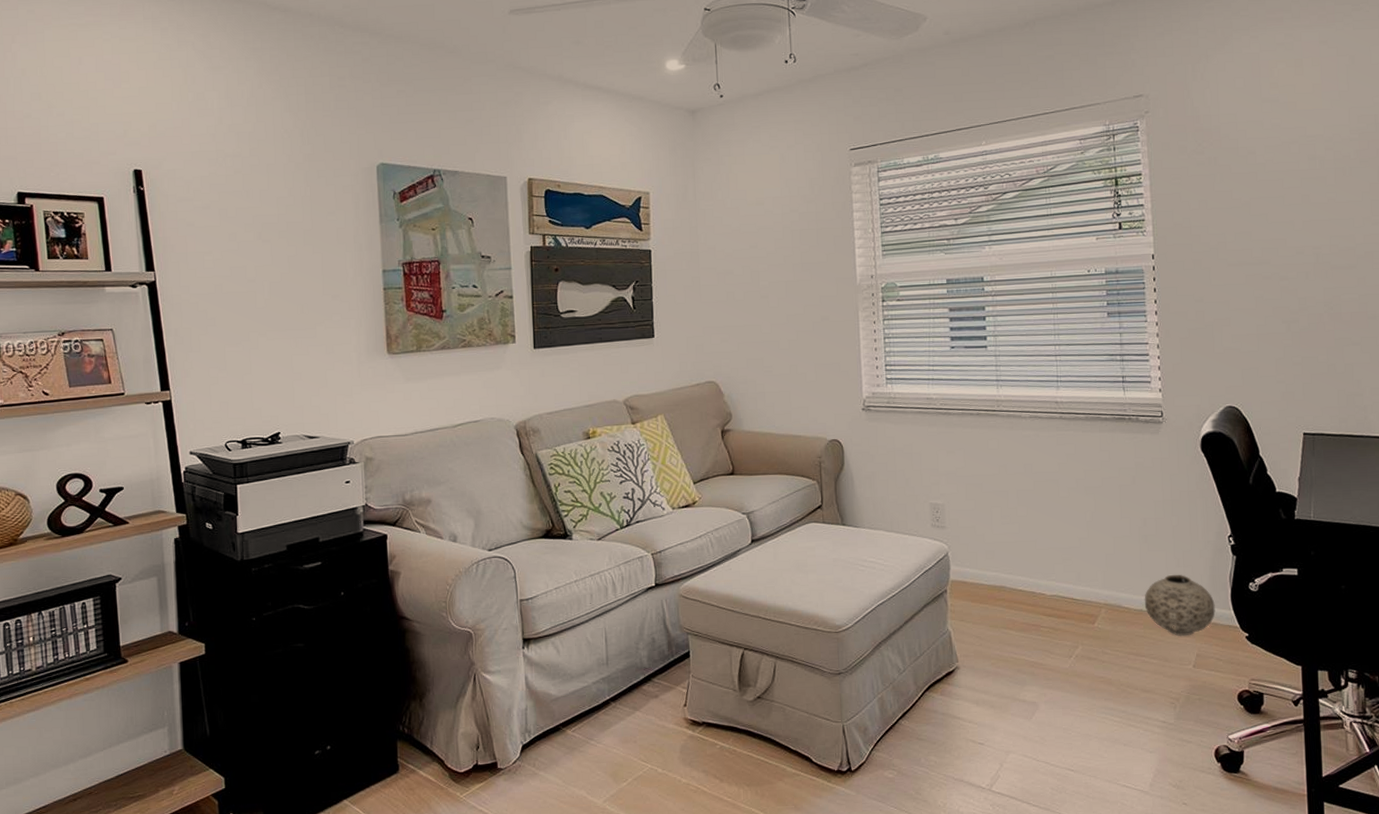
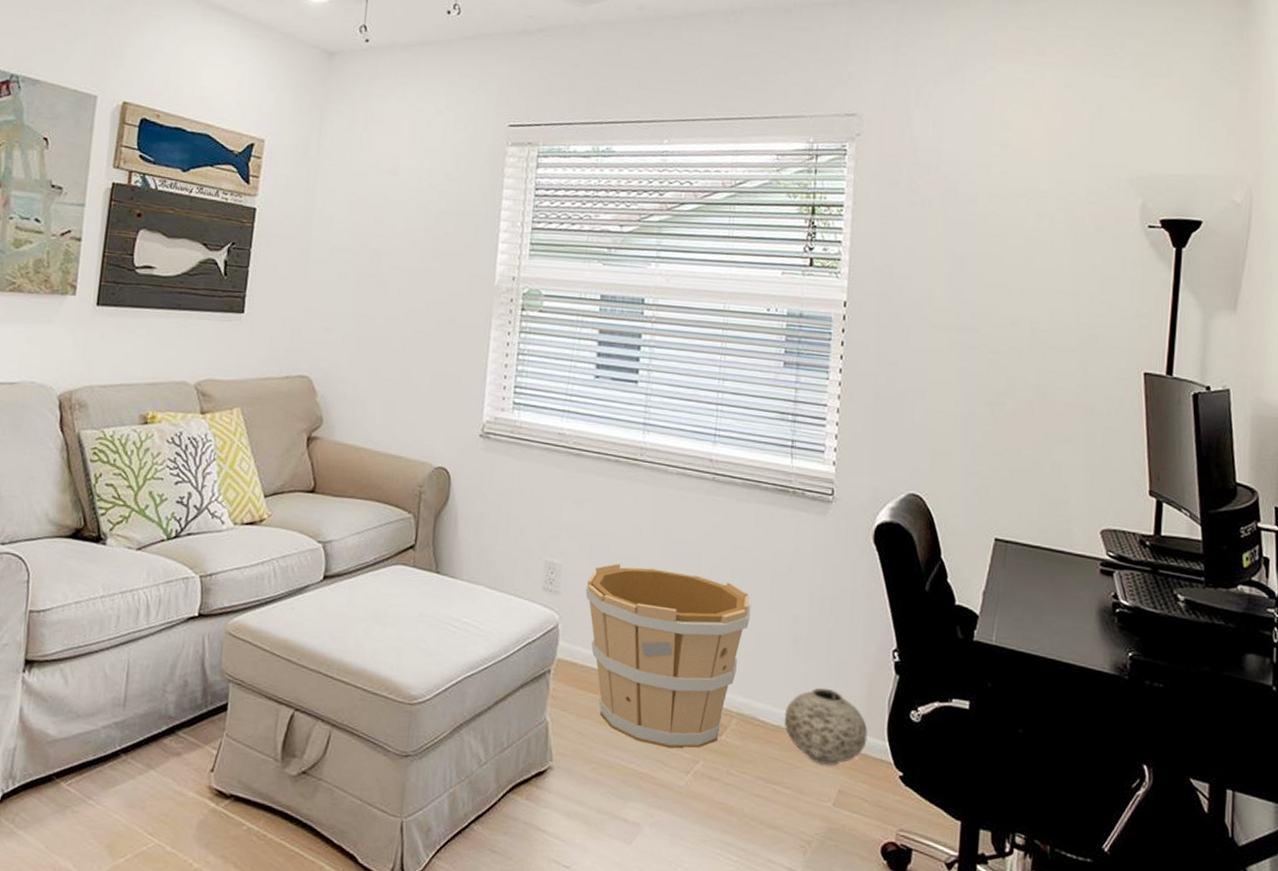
wooden bucket: none [966,497,1106,639] -> present [585,564,751,749]

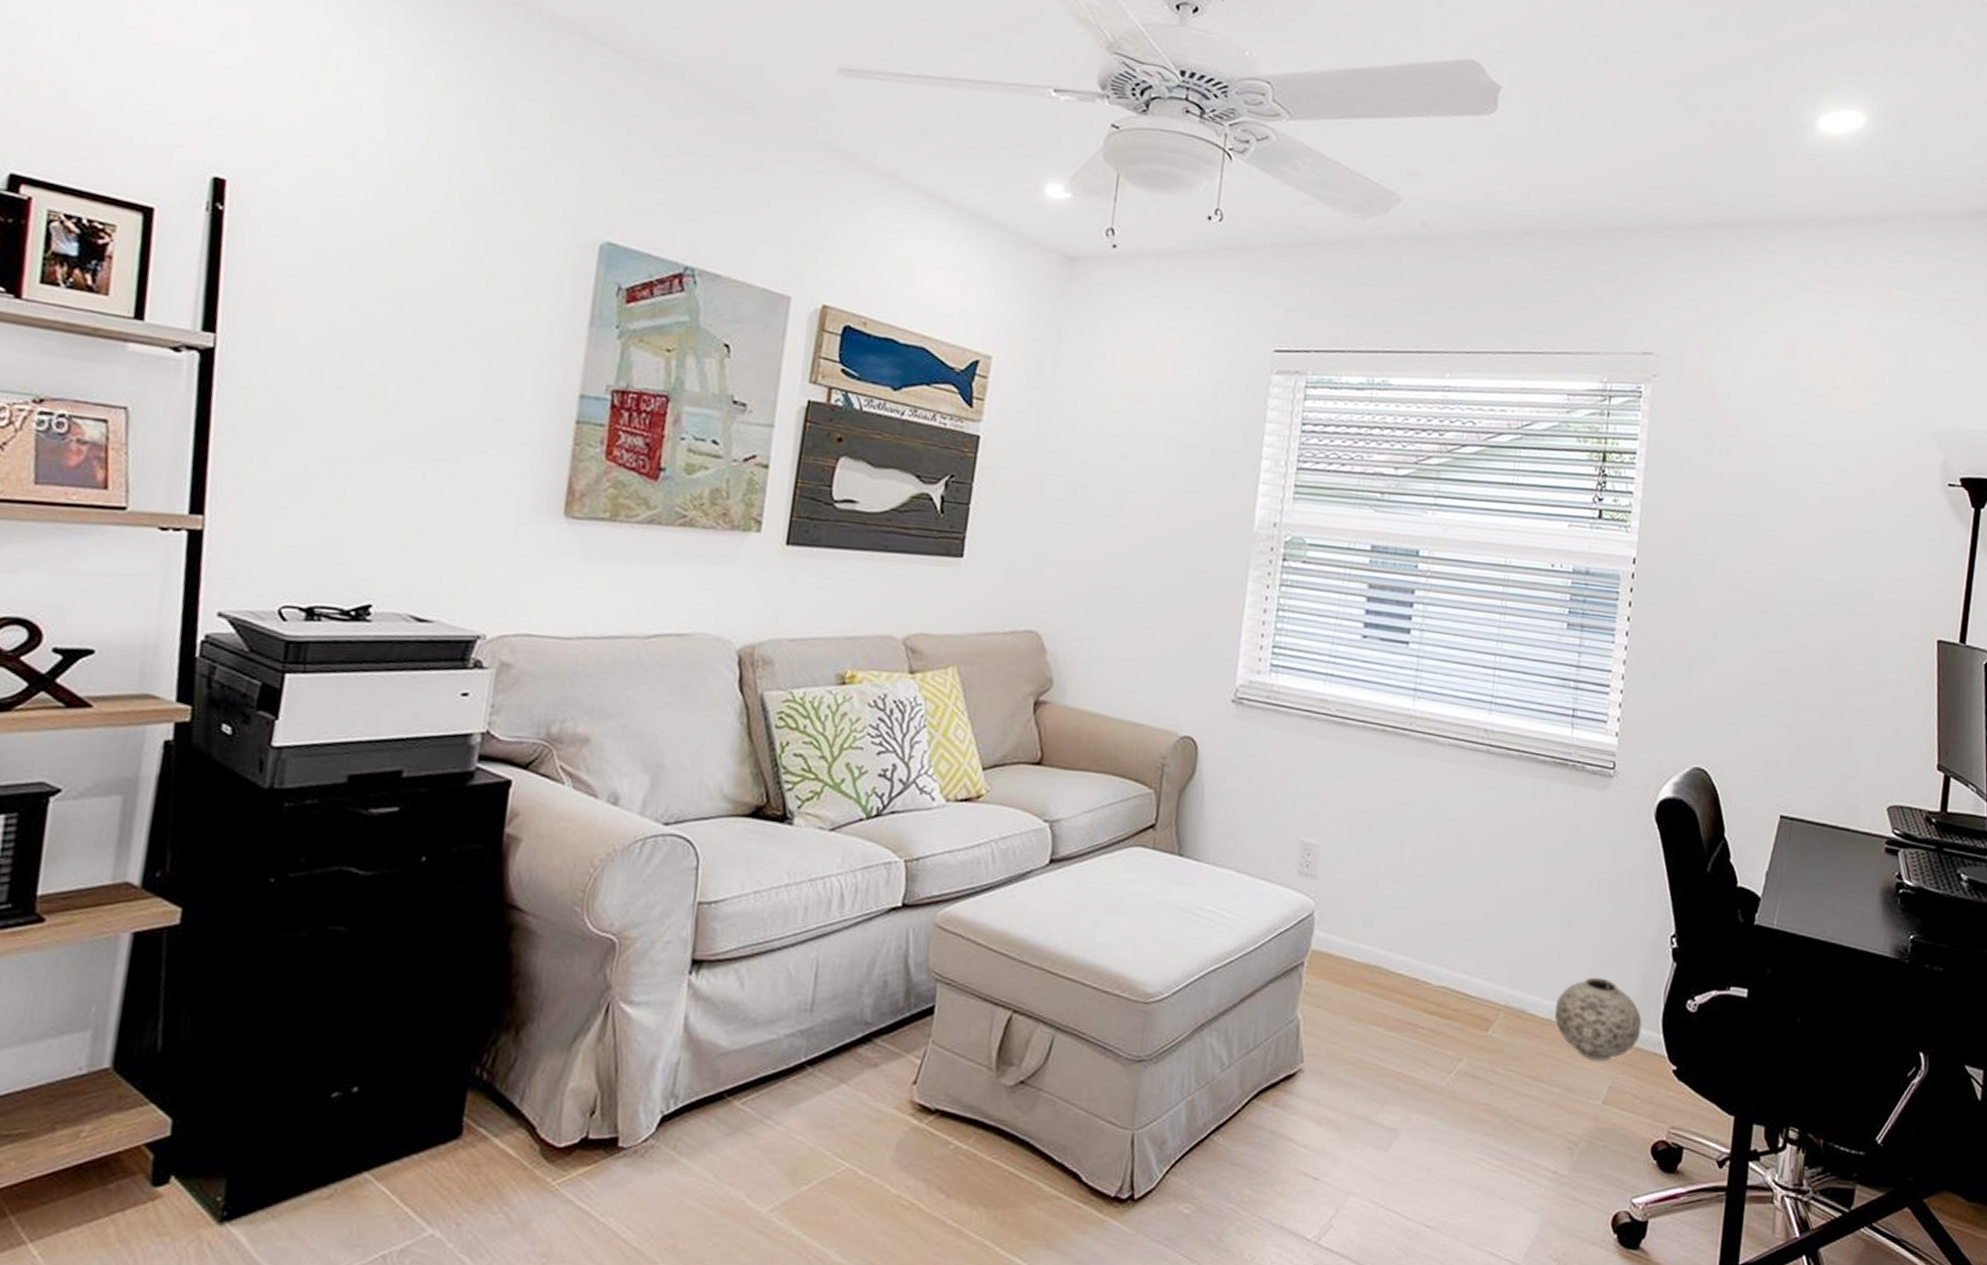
wooden bucket: present [585,564,751,749] -> none [1344,844,1524,1047]

